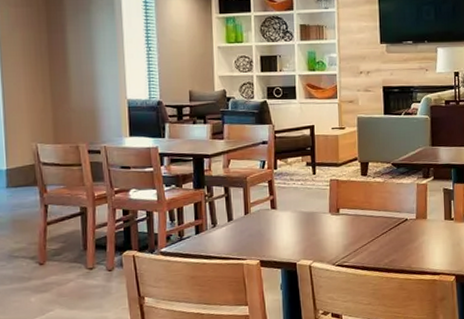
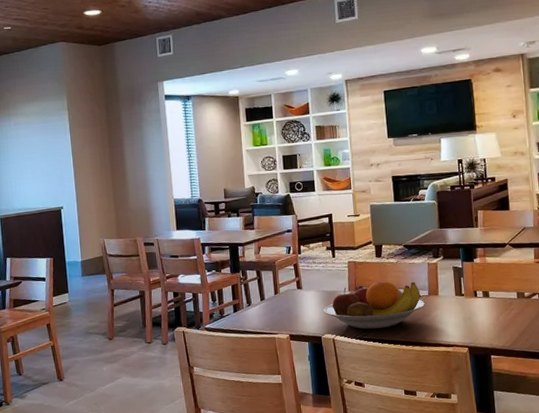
fruit bowl: none [300,201,412,255] -> present [323,280,425,329]

